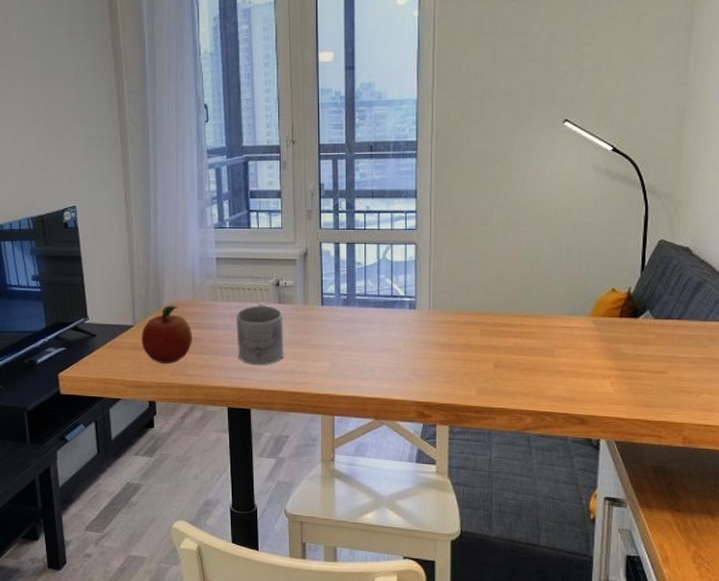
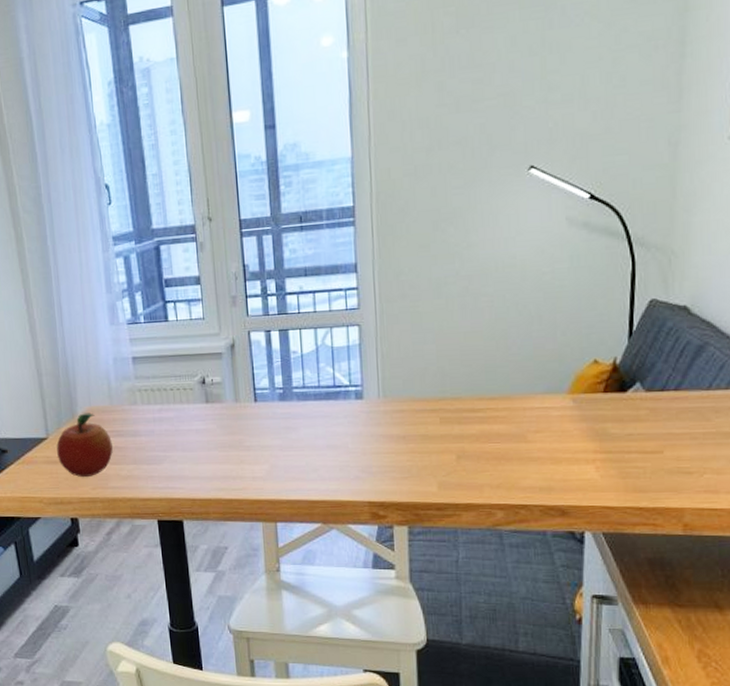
mug: present [235,302,284,366] -> none [158,402,216,473]

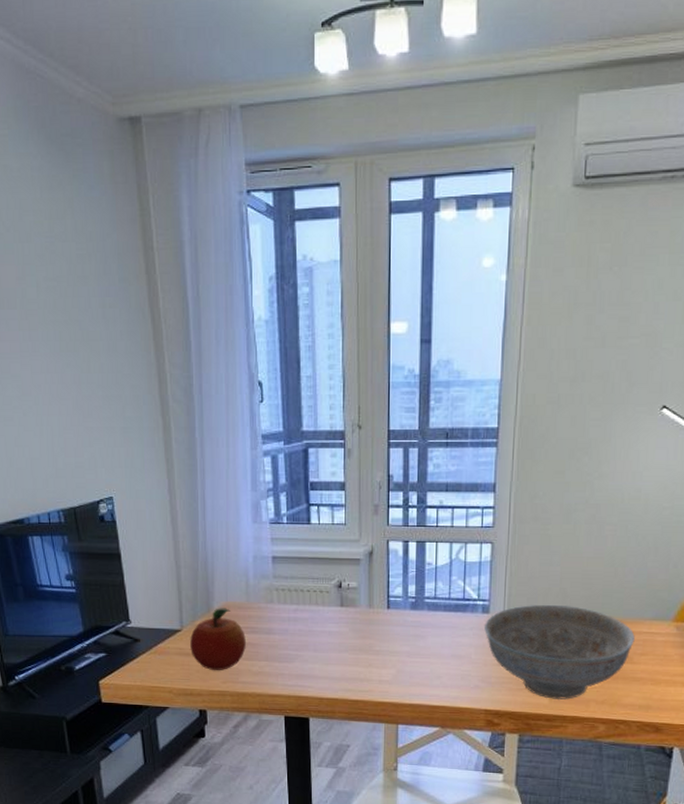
decorative bowl: none [358,384,527,486] -> present [483,604,635,700]

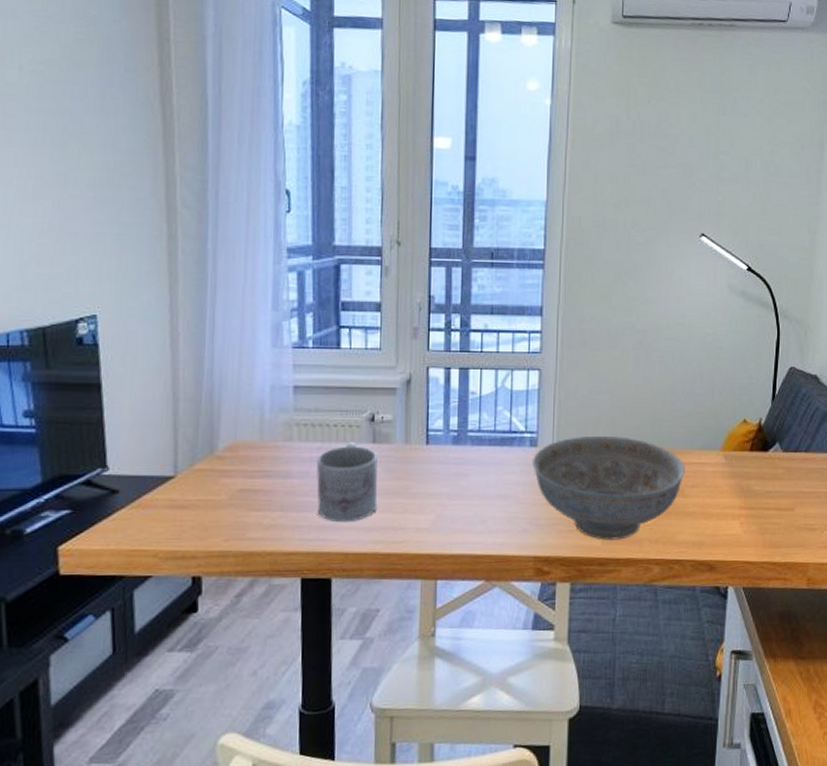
fruit: present [190,608,246,670] -> none [185,448,257,525]
mug: none [293,605,346,673] -> present [316,441,379,523]

